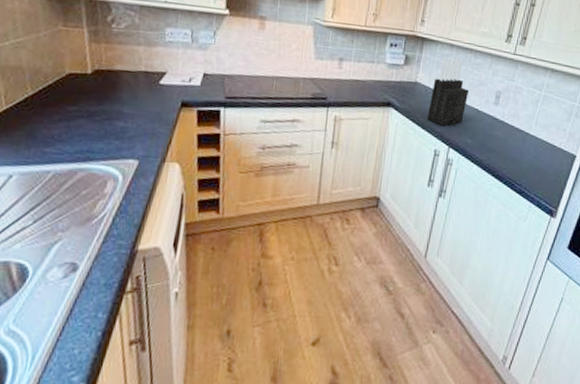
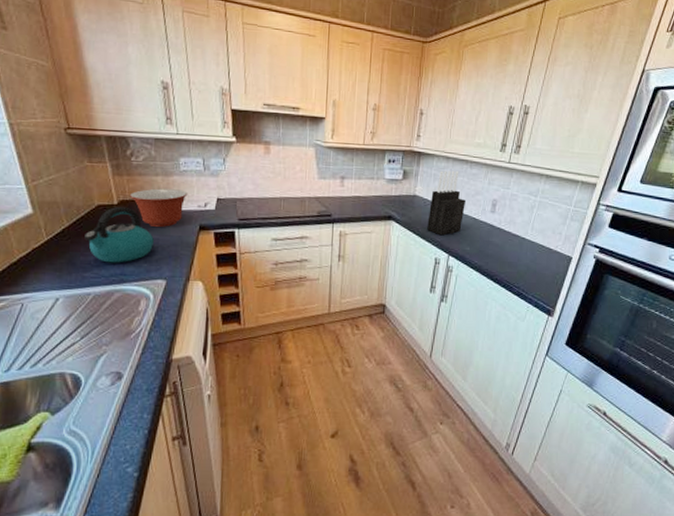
kettle: none [50,76,129,139] -> present [84,206,154,263]
mixing bowl: none [105,59,172,102] -> present [129,188,188,227]

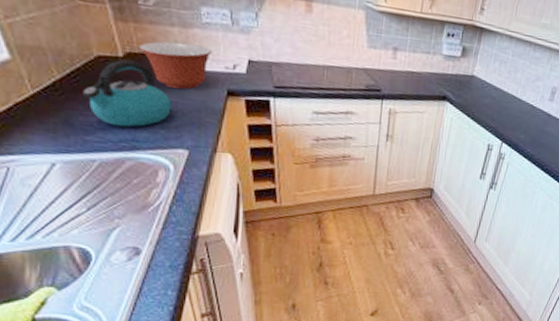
knife block: present [427,170,465,236] -> none [482,51,525,122]

